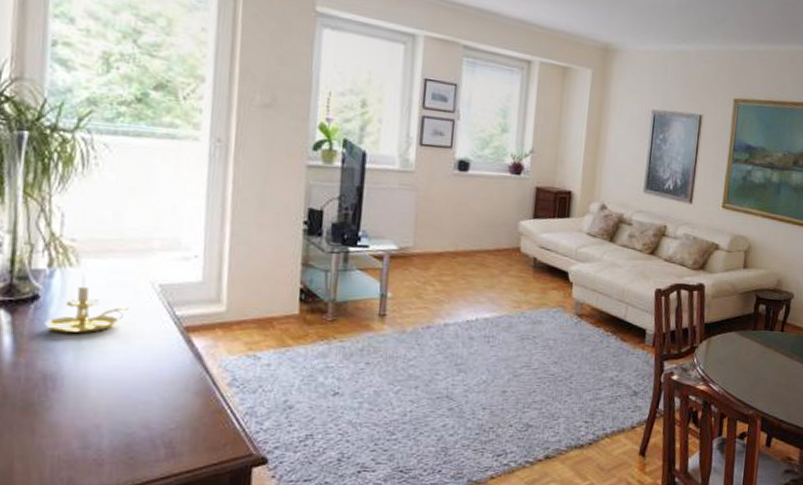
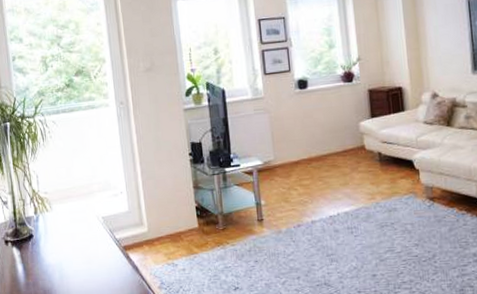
candle holder: present [44,271,129,334] -> none [38,214,87,260]

